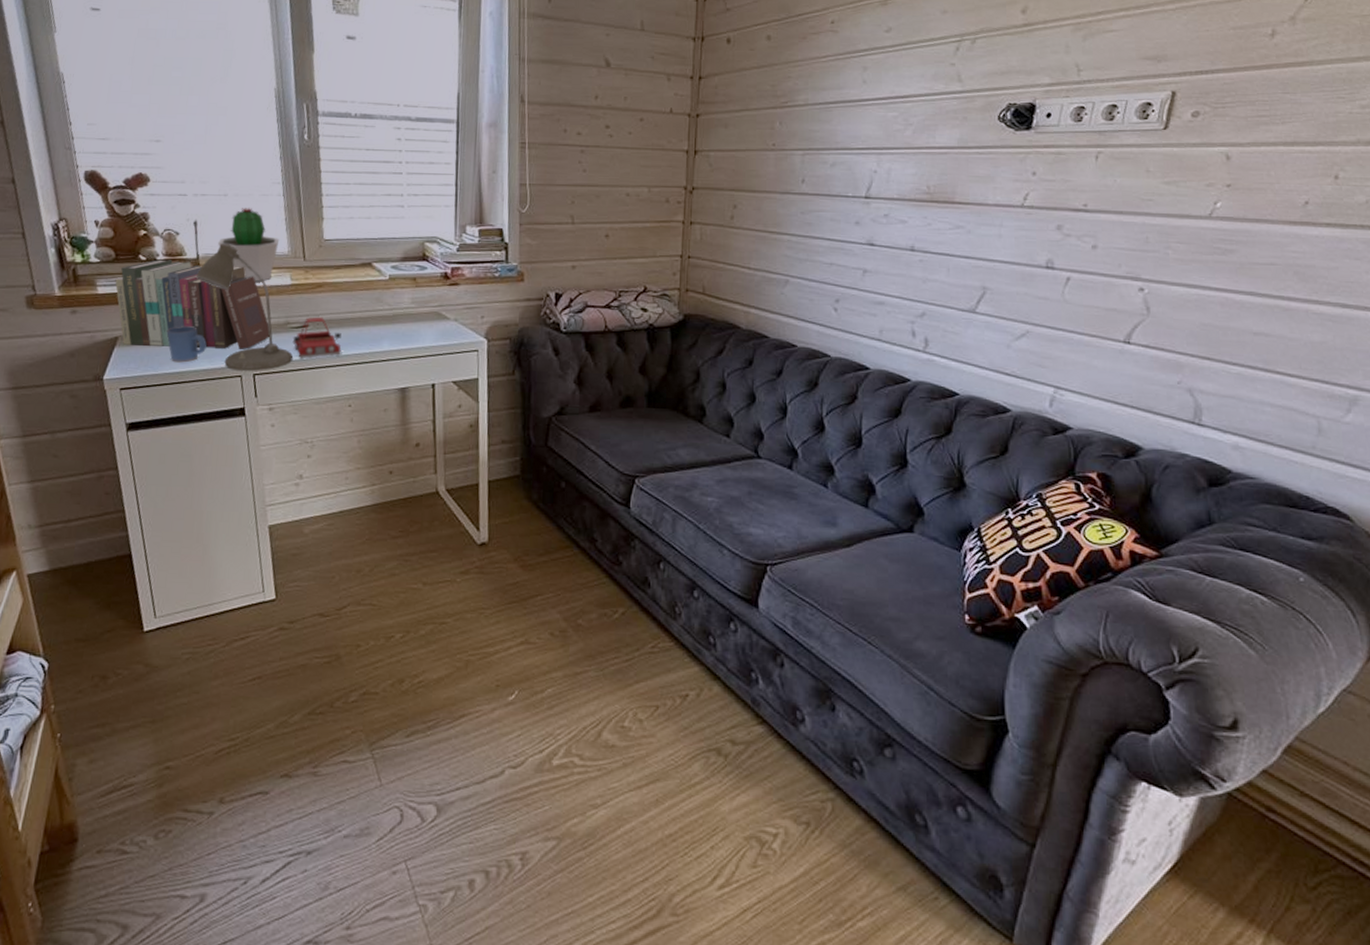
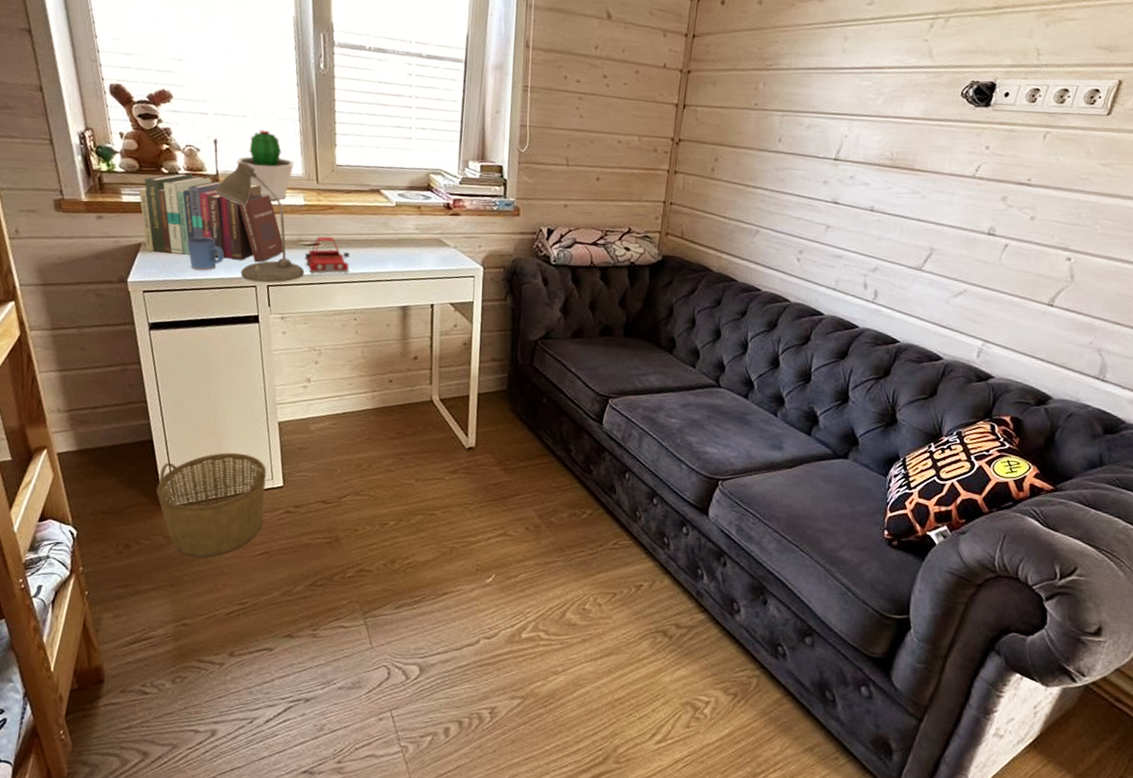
basket: none [135,563,257,687] -> present [156,452,267,558]

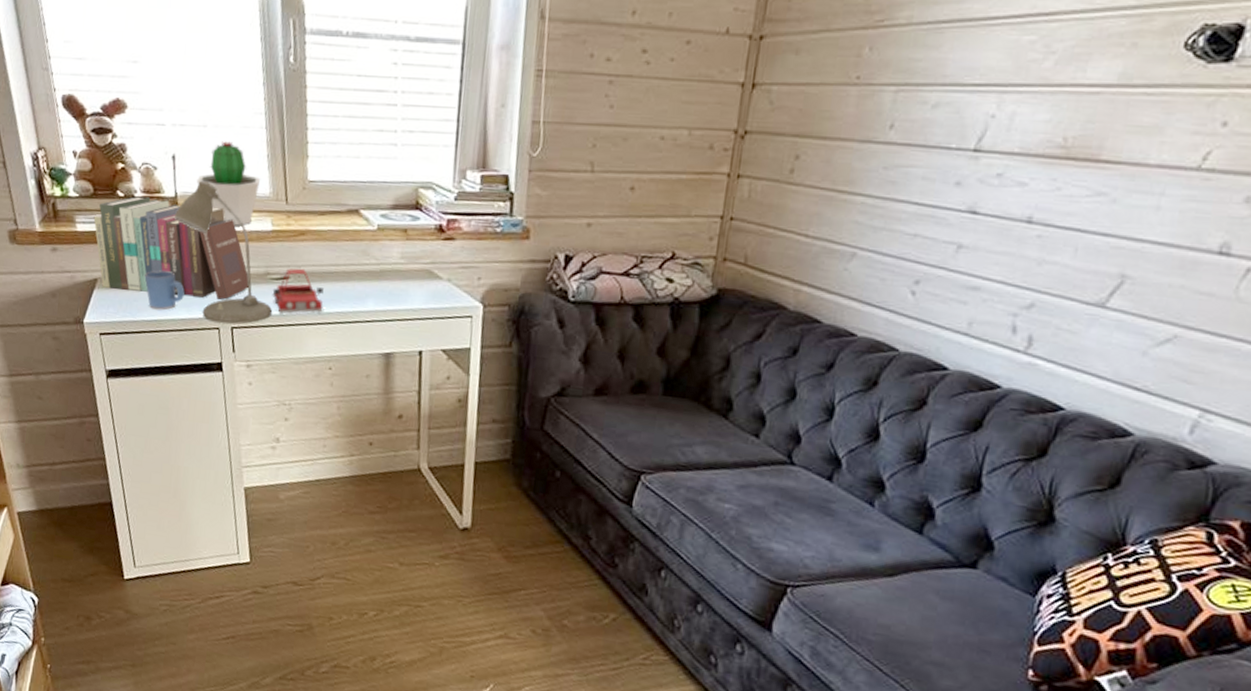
basket: present [156,452,267,558] -> none [116,520,232,637]

